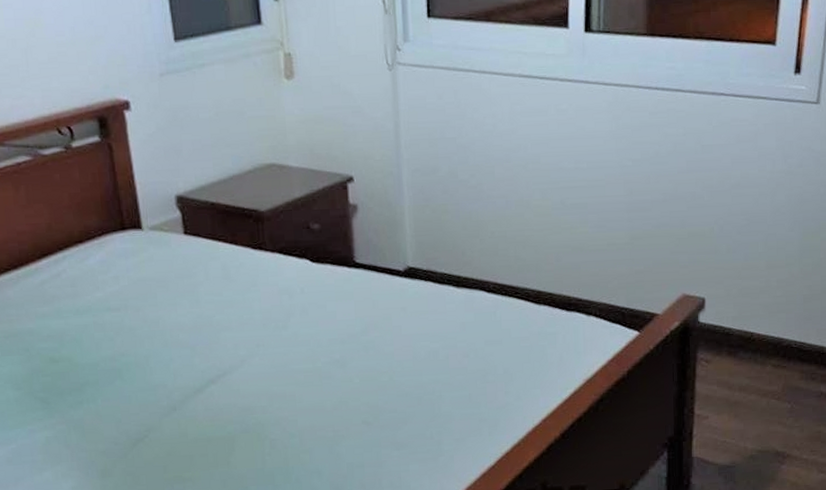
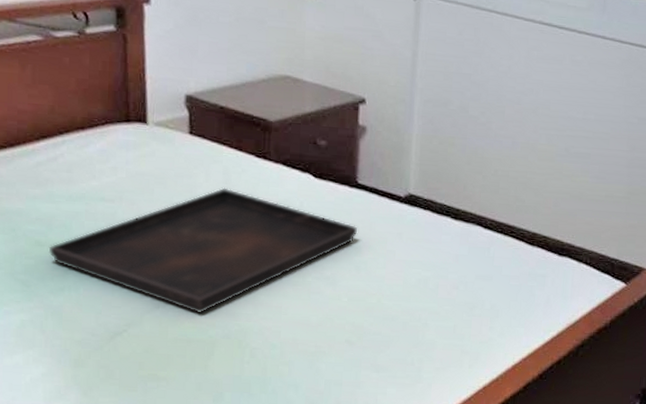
serving tray: none [63,283,362,412] -> present [48,187,358,314]

